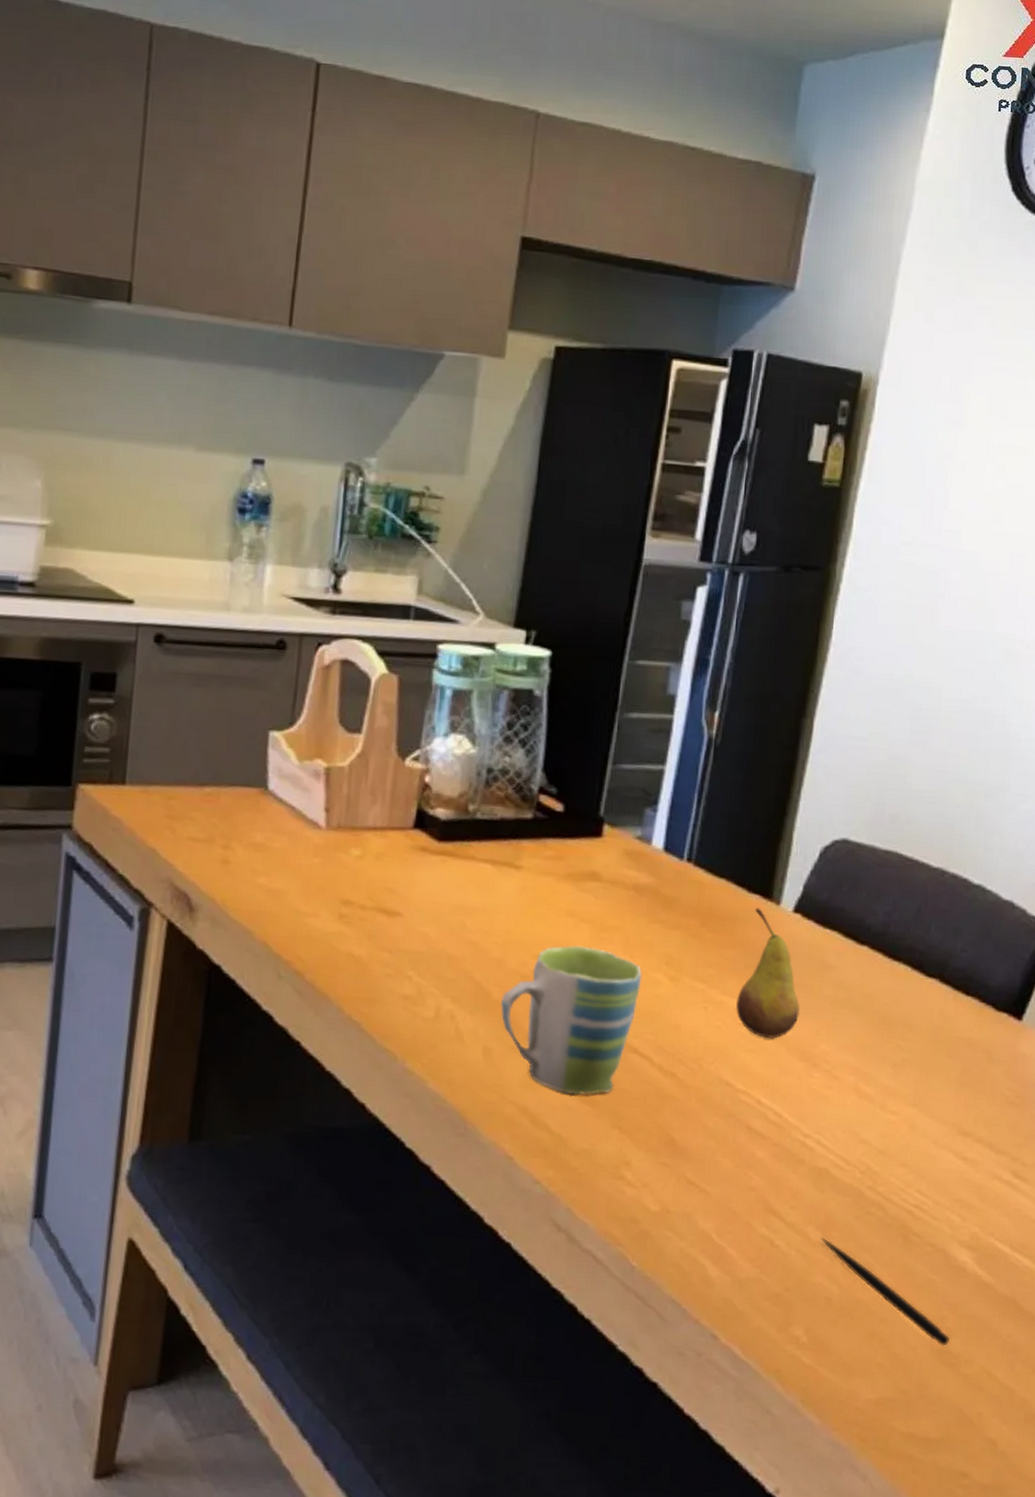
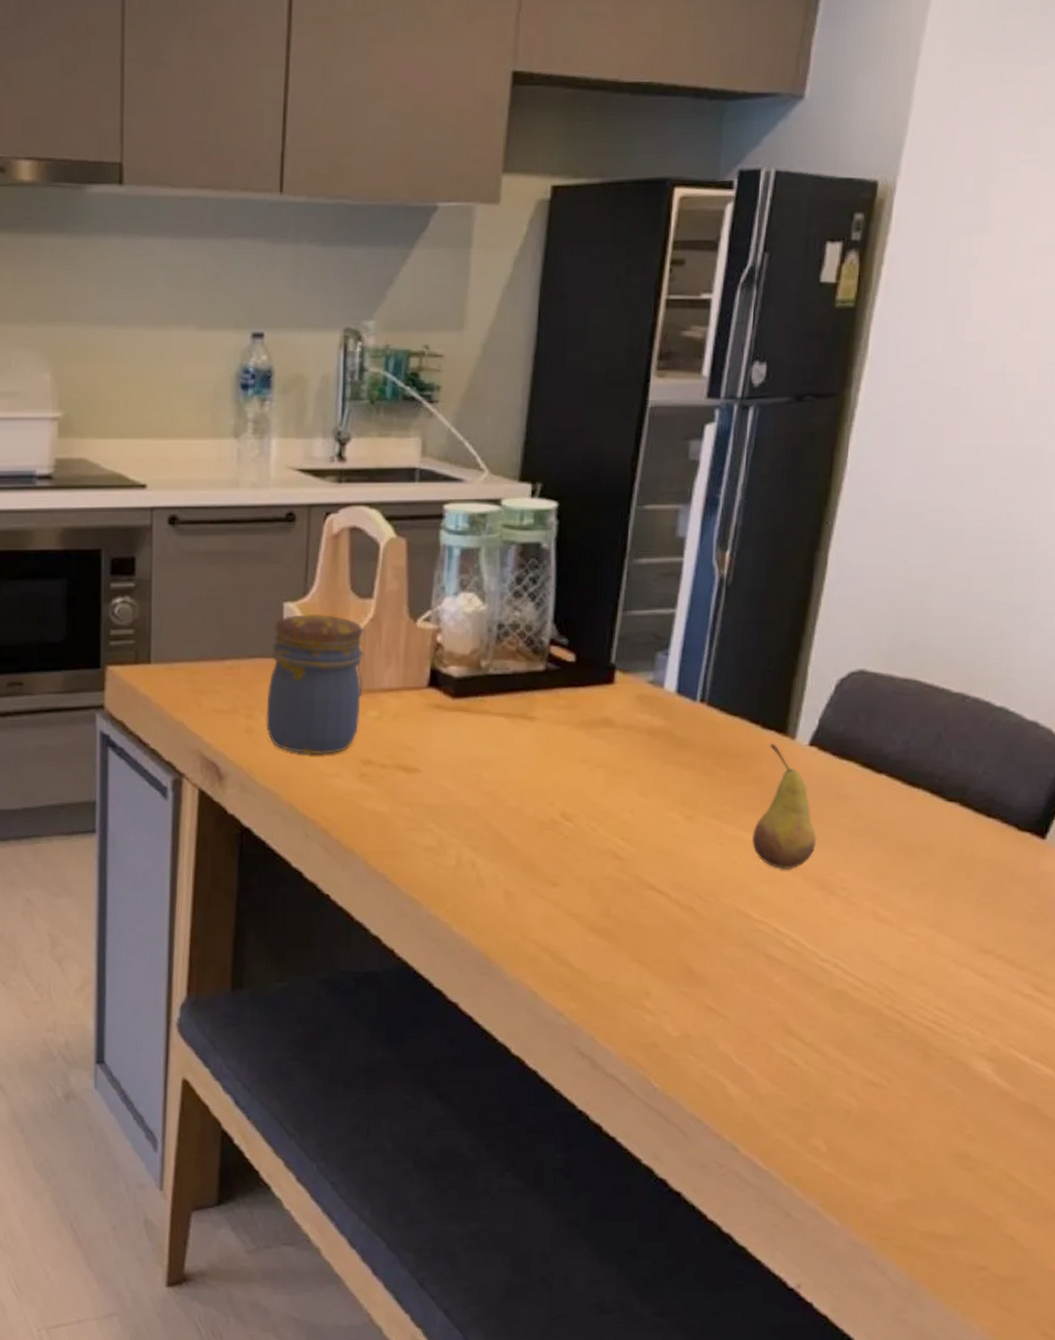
jar: none [243,744,352,892] -> present [266,613,365,754]
mug: present [501,945,642,1095] -> none [520,790,658,932]
pen: present [821,1237,951,1346] -> none [839,1054,970,1152]

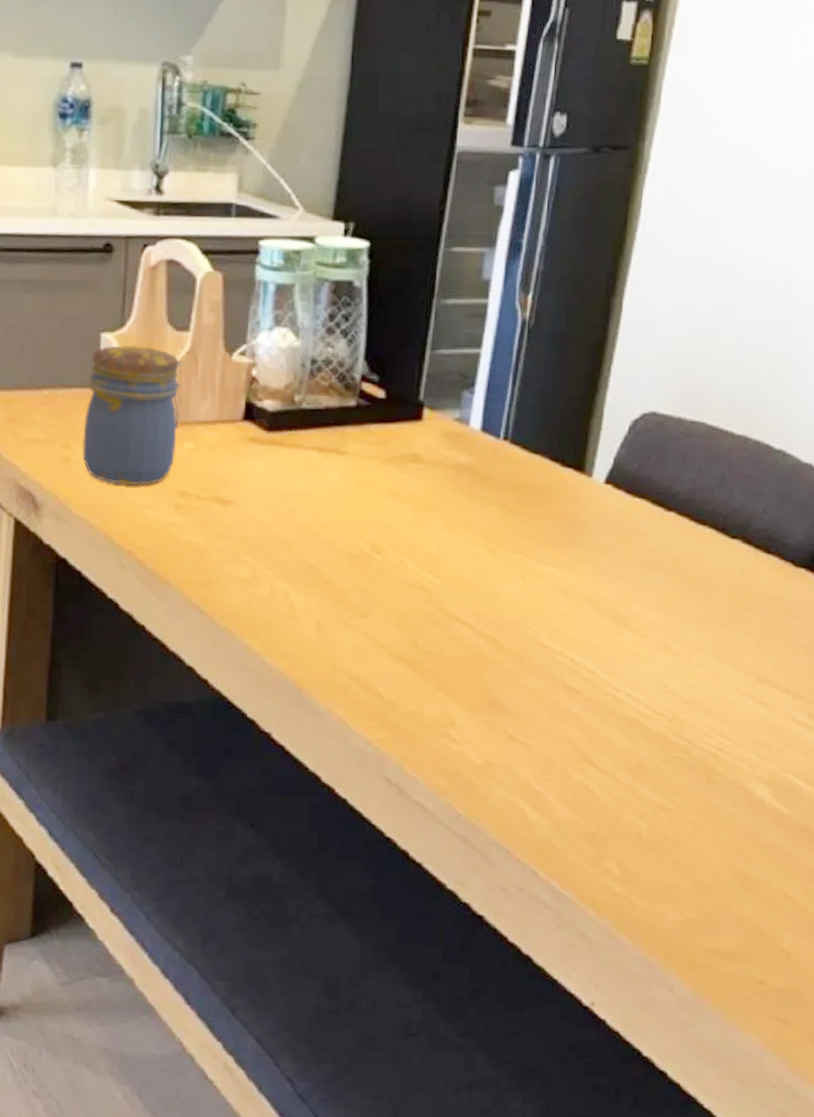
fruit: present [752,743,817,870] -> none [551,481,612,603]

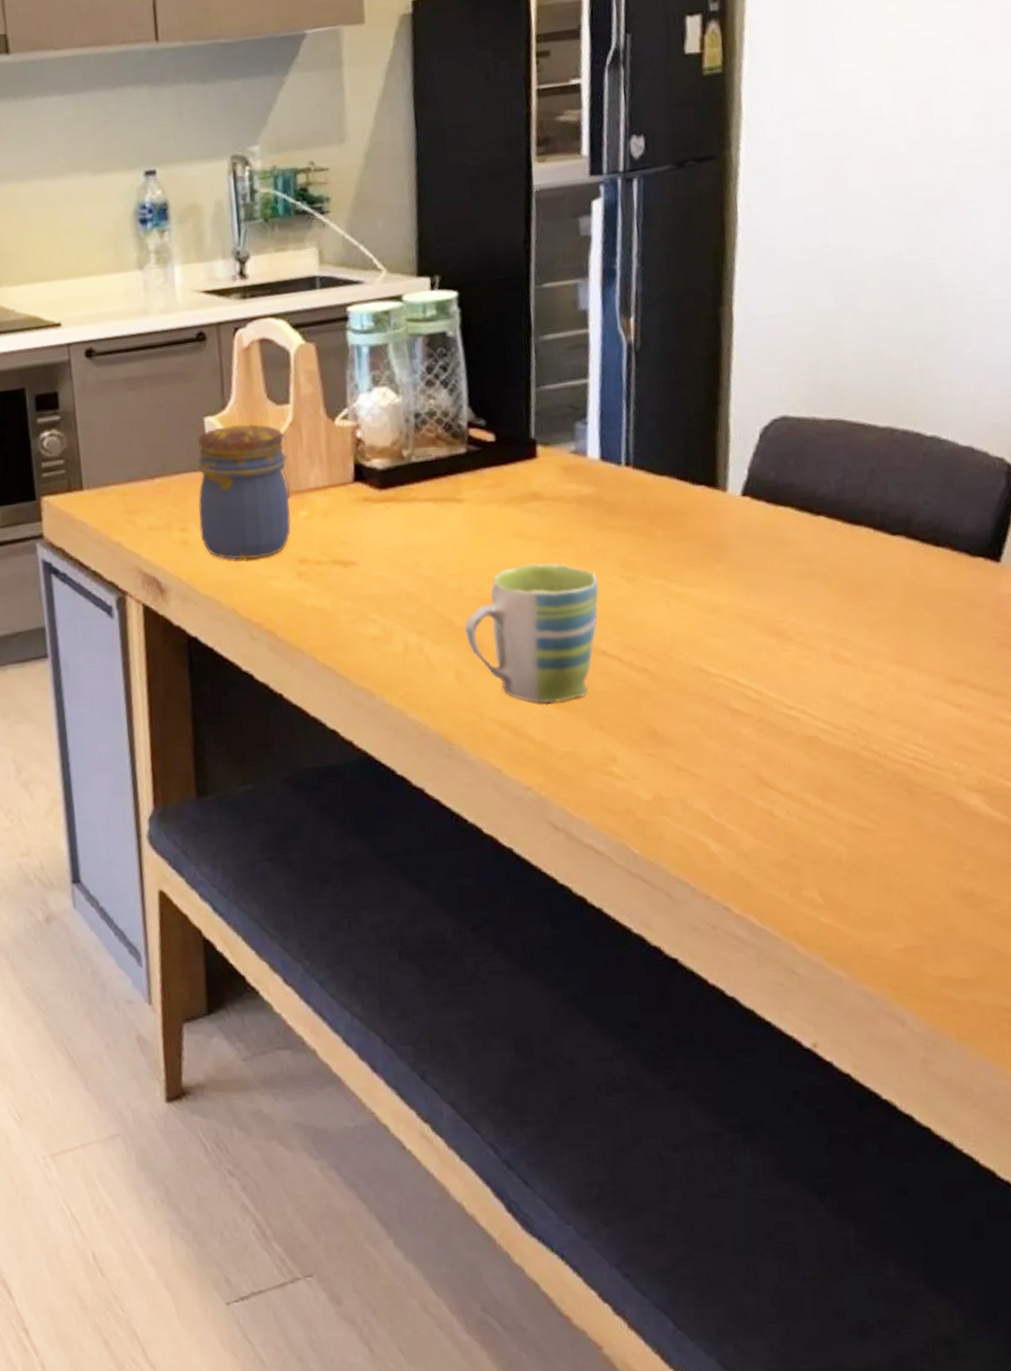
mug: none [331,524,463,663] -> present [465,563,599,704]

